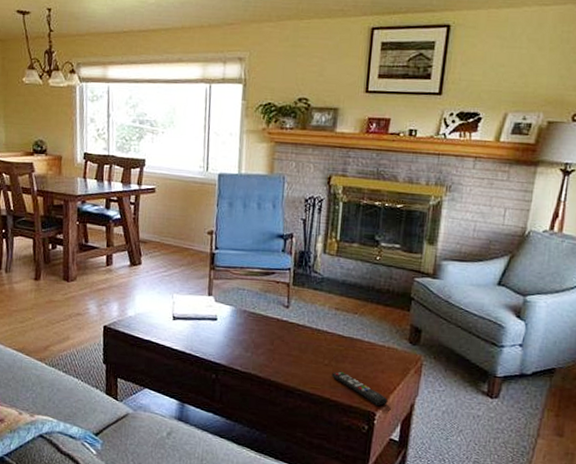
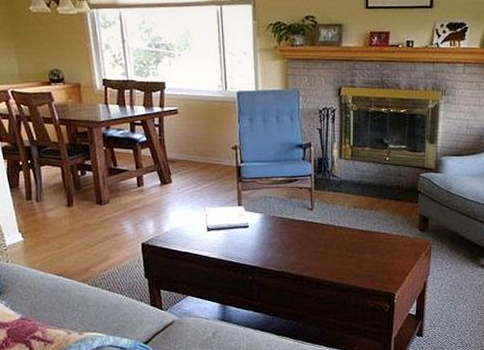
remote control: present [332,371,388,406] -> none [355,261,404,288]

